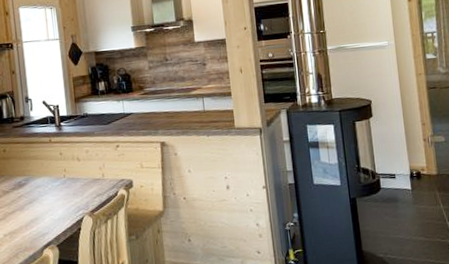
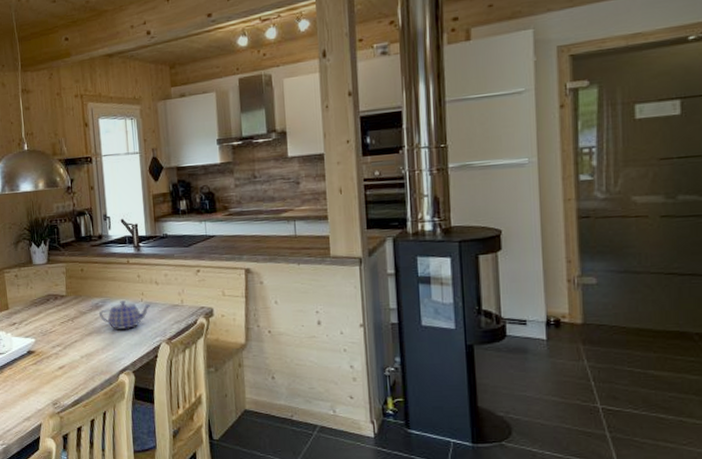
teapot: none [22,178,74,206] -> present [99,300,151,330]

